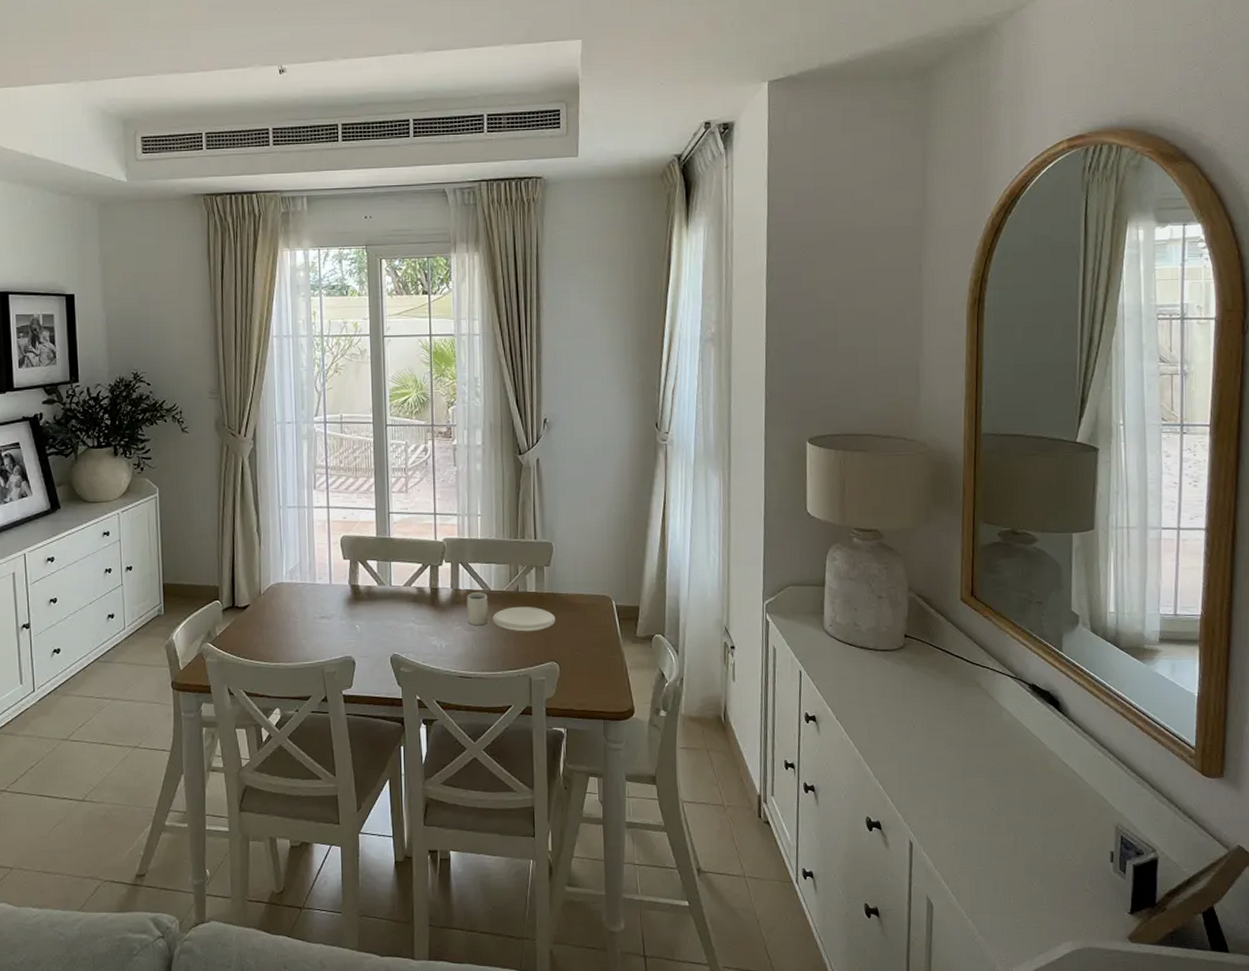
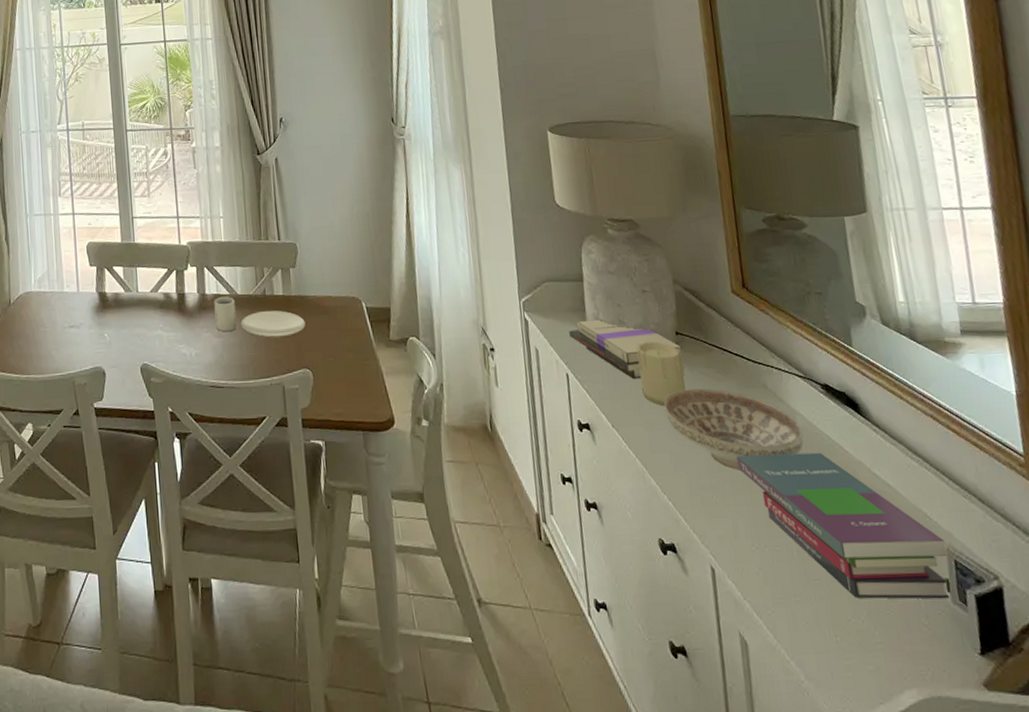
books: none [806,622,909,677] -> present [569,319,683,380]
candle: none [867,643,909,702] -> present [636,341,685,407]
decorative bowl: none [886,686,1007,759] -> present [664,388,804,470]
books: none [944,743,1116,868] -> present [736,452,950,599]

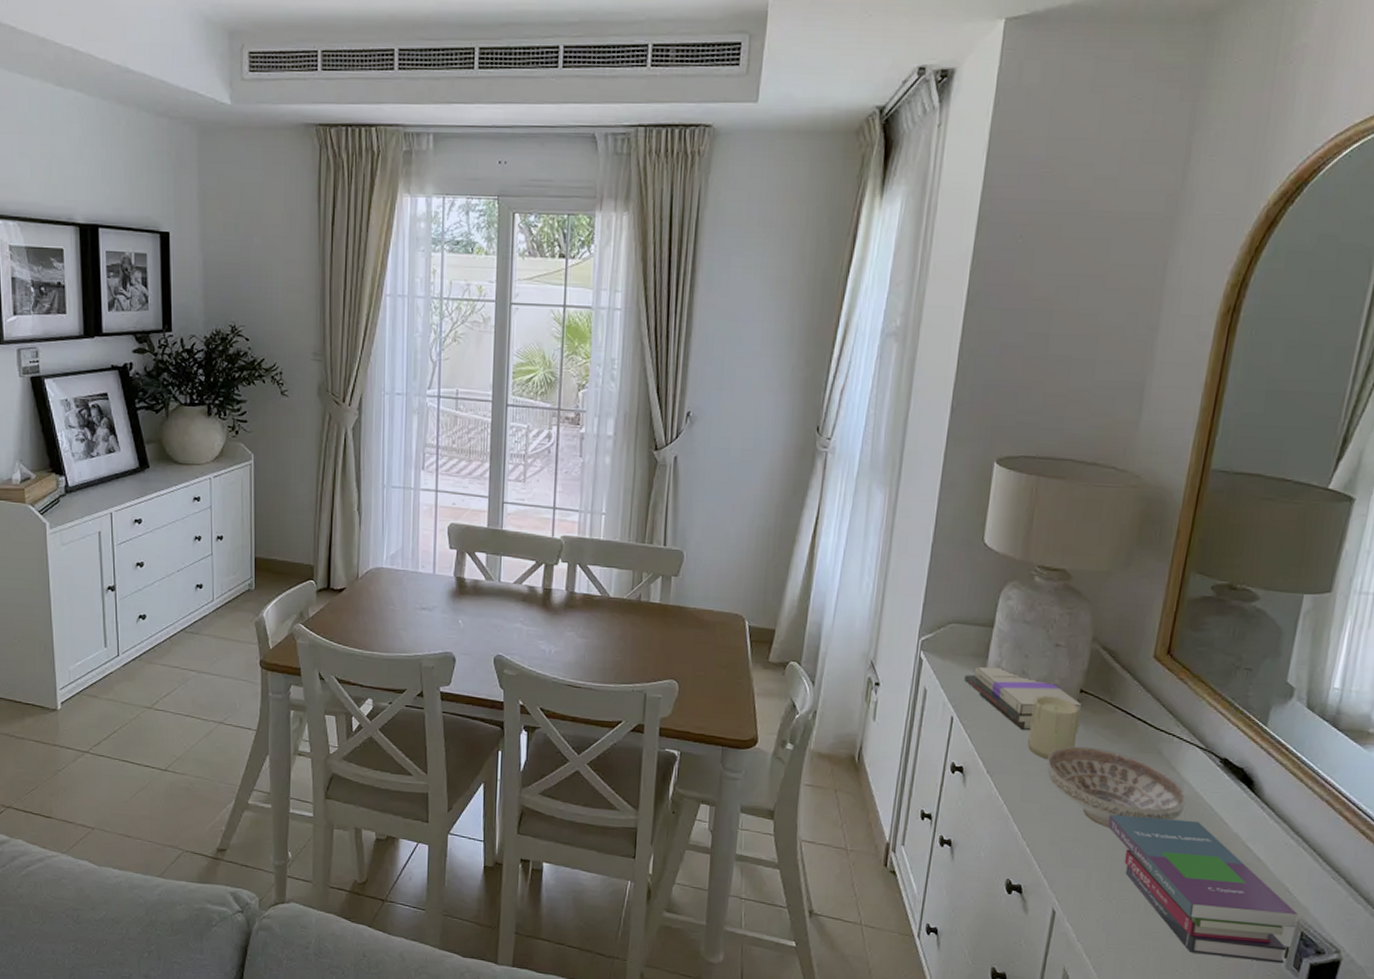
mug: present [213,297,237,332] -> none [580,597,606,634]
plate: present [241,310,306,339] -> none [609,616,680,647]

